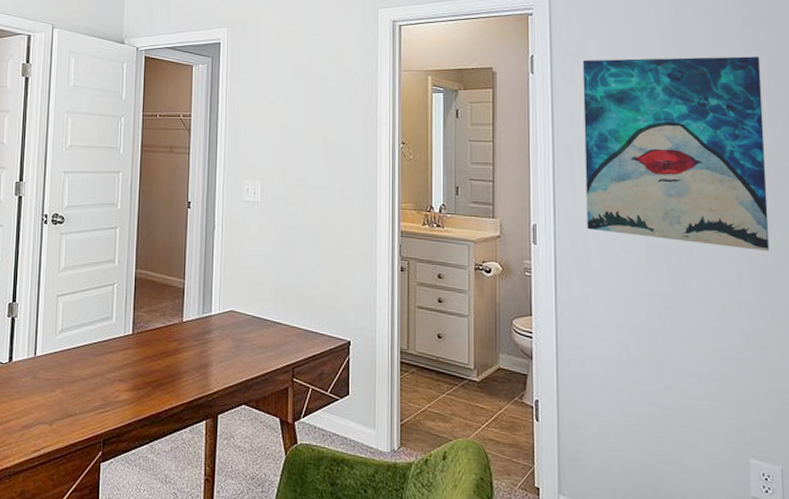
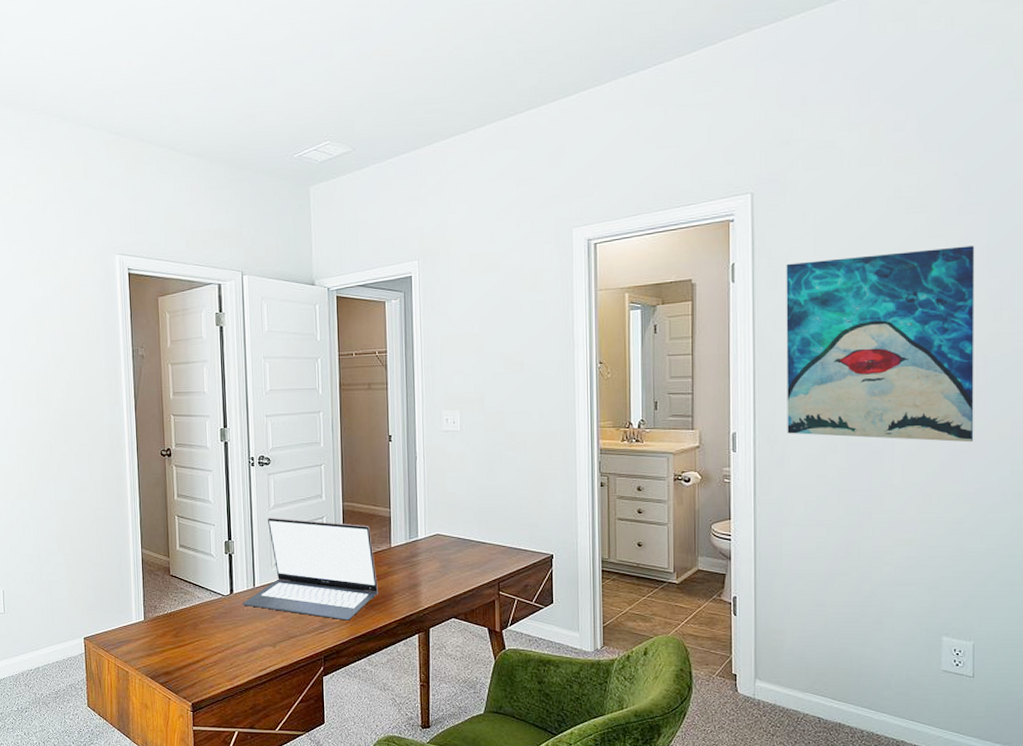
laptop: none [21,281,166,400] -> present [243,518,378,620]

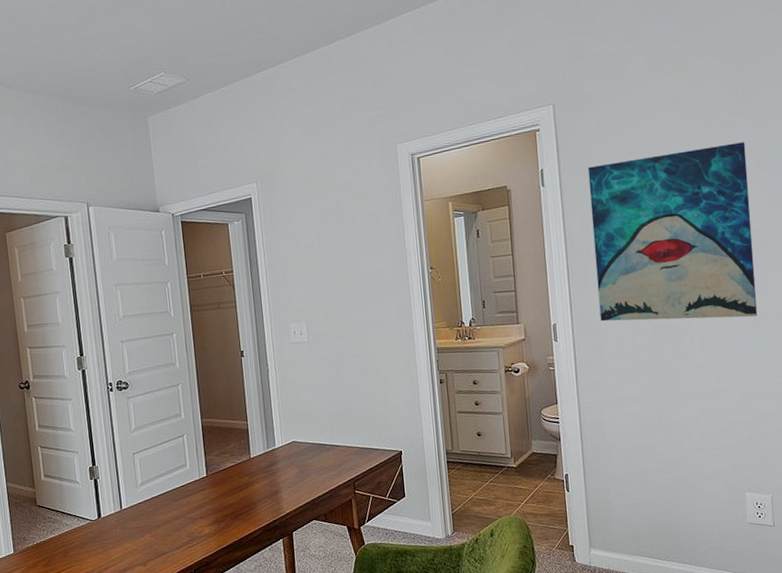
laptop: present [243,518,378,620] -> none [111,439,242,533]

